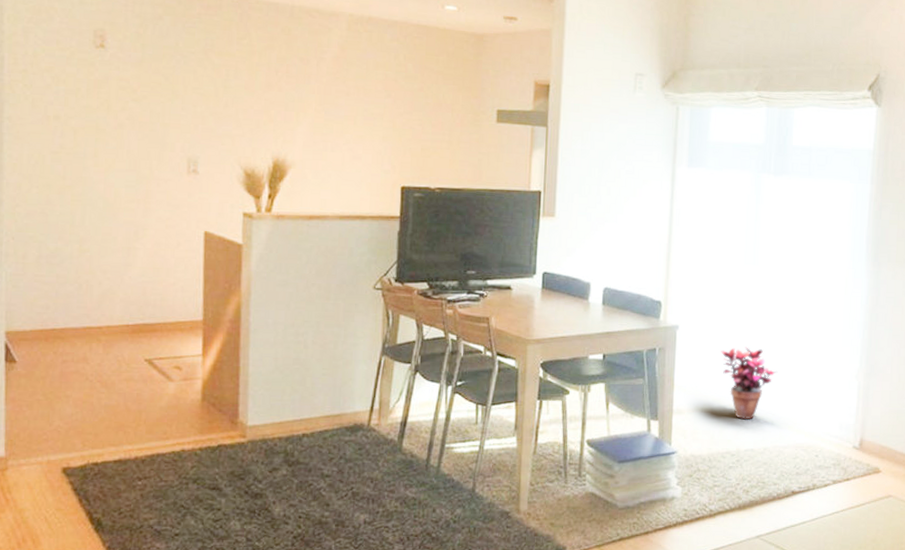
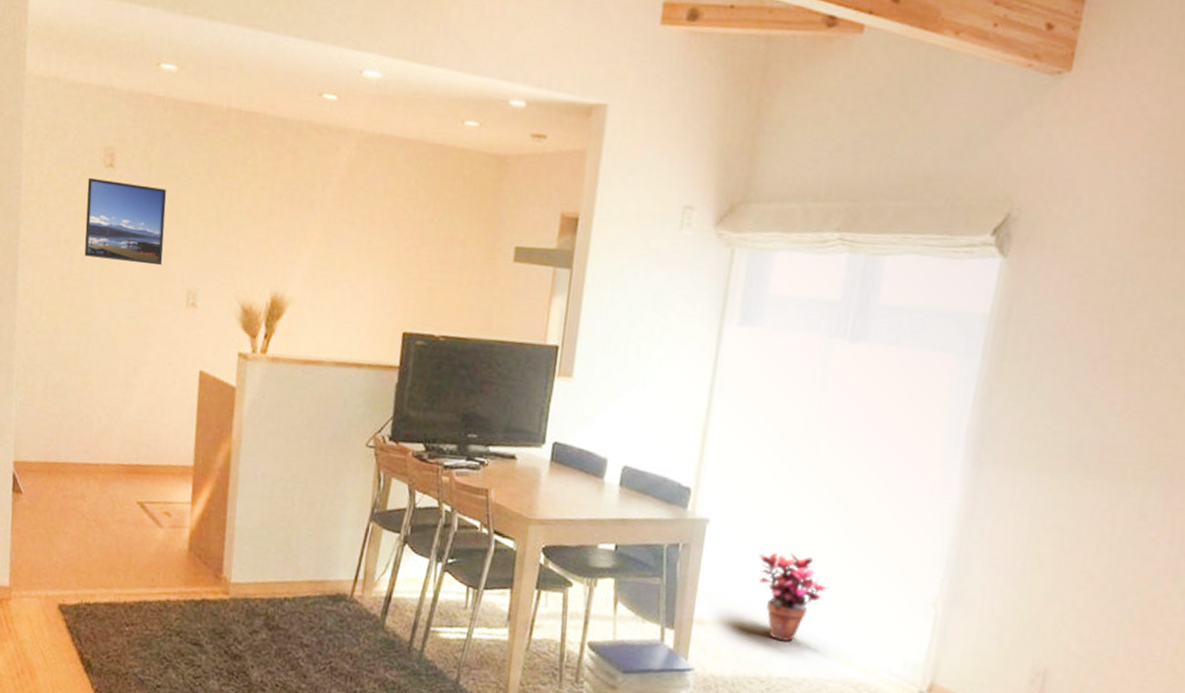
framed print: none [76,57,162,137] -> present [84,177,167,266]

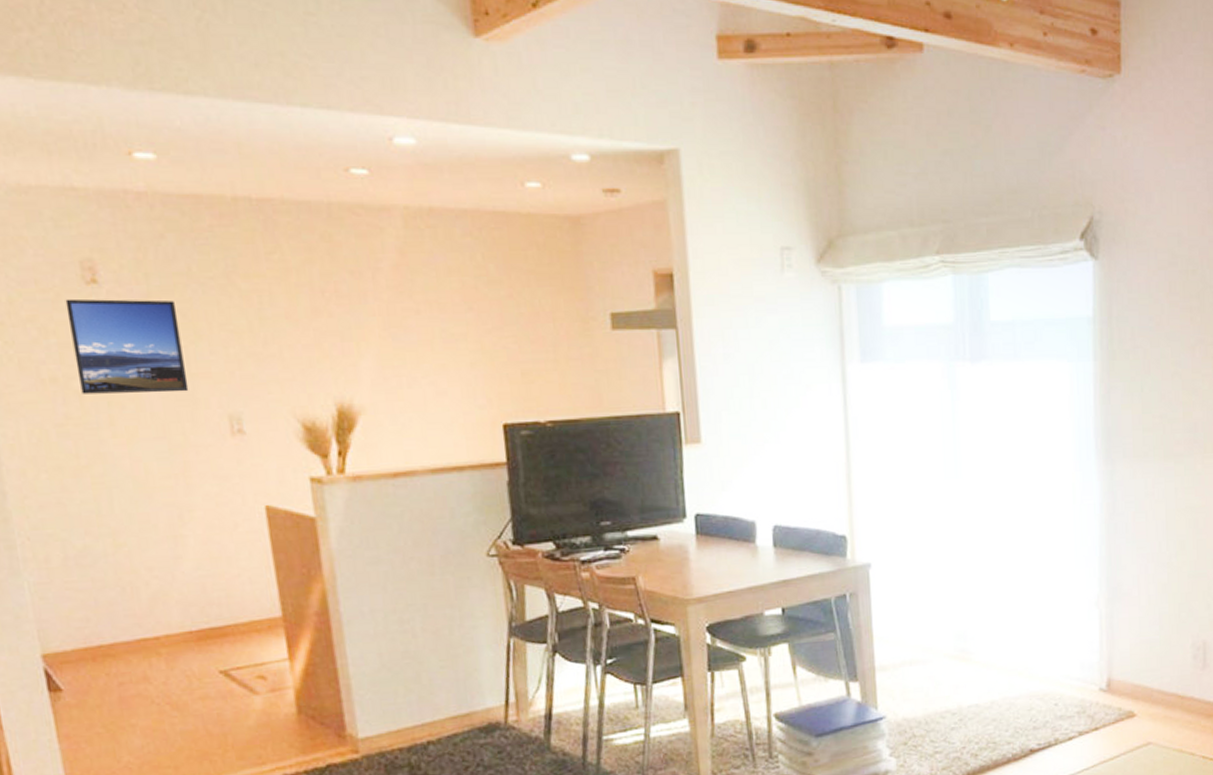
potted plant: present [759,552,828,641] -> none [926,581,998,670]

